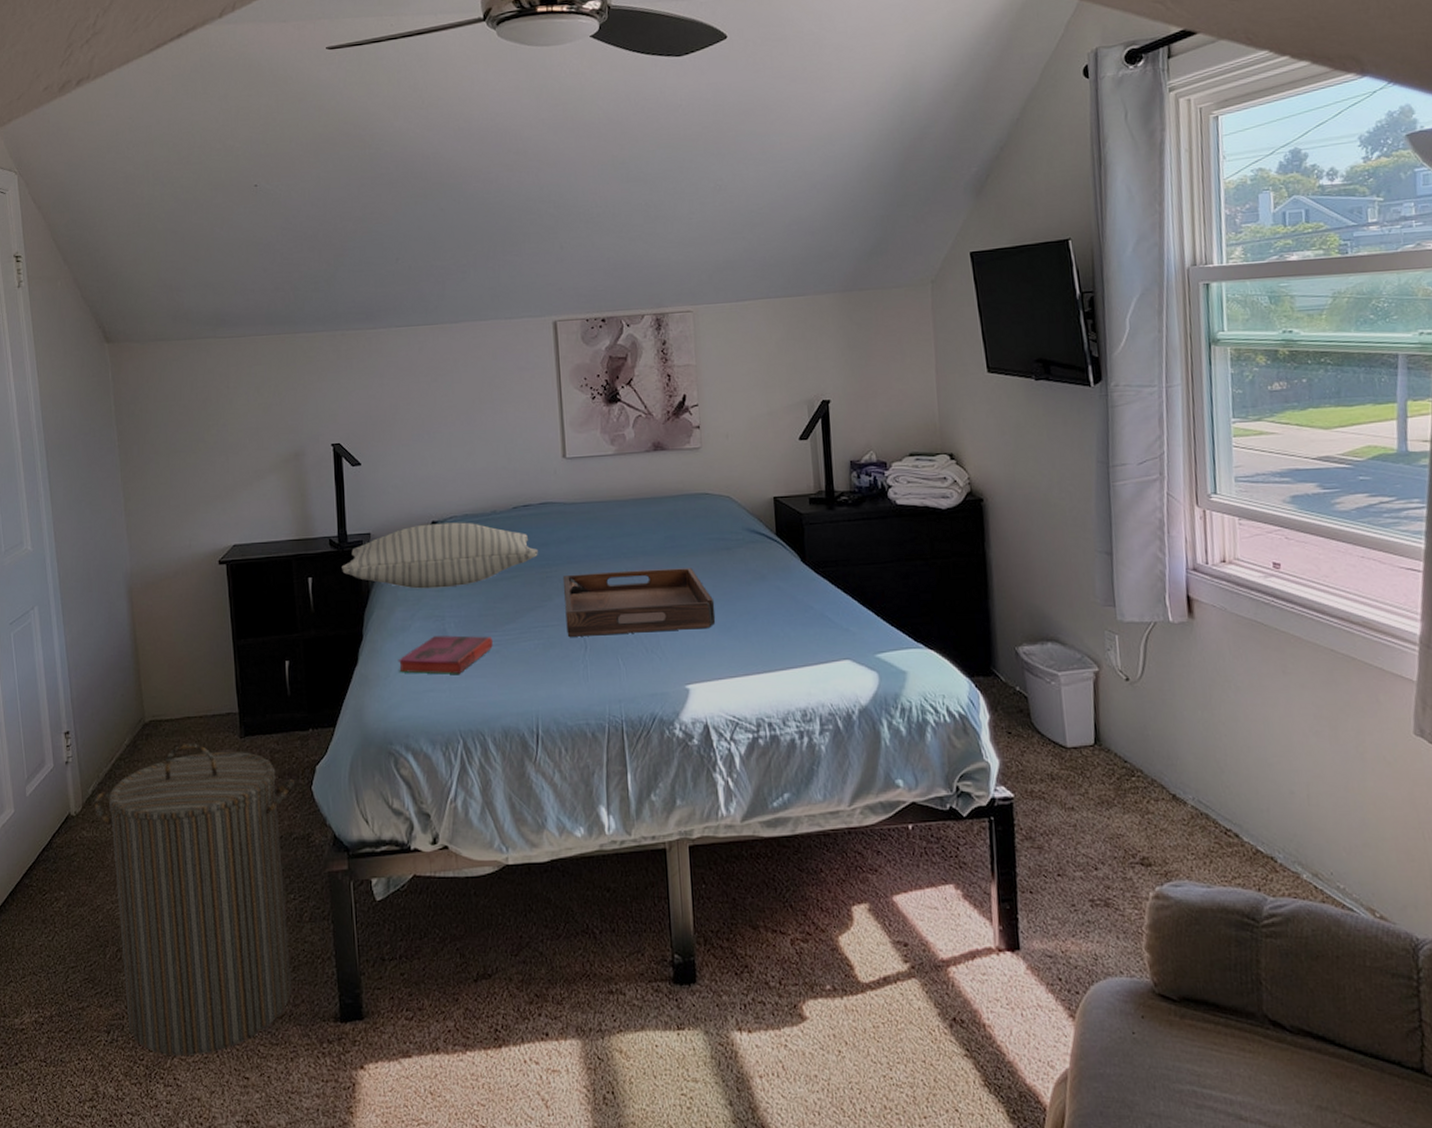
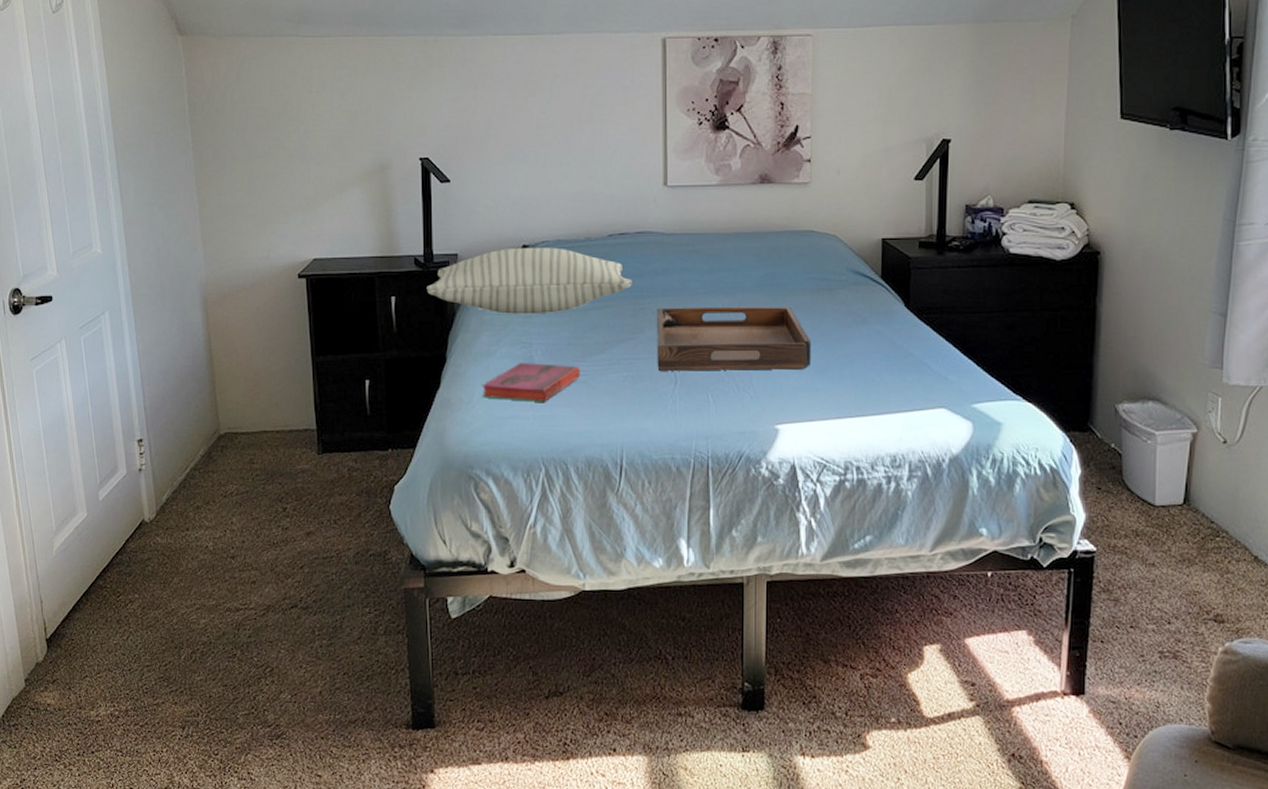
laundry hamper: present [94,743,294,1055] -> none [168,457,372,753]

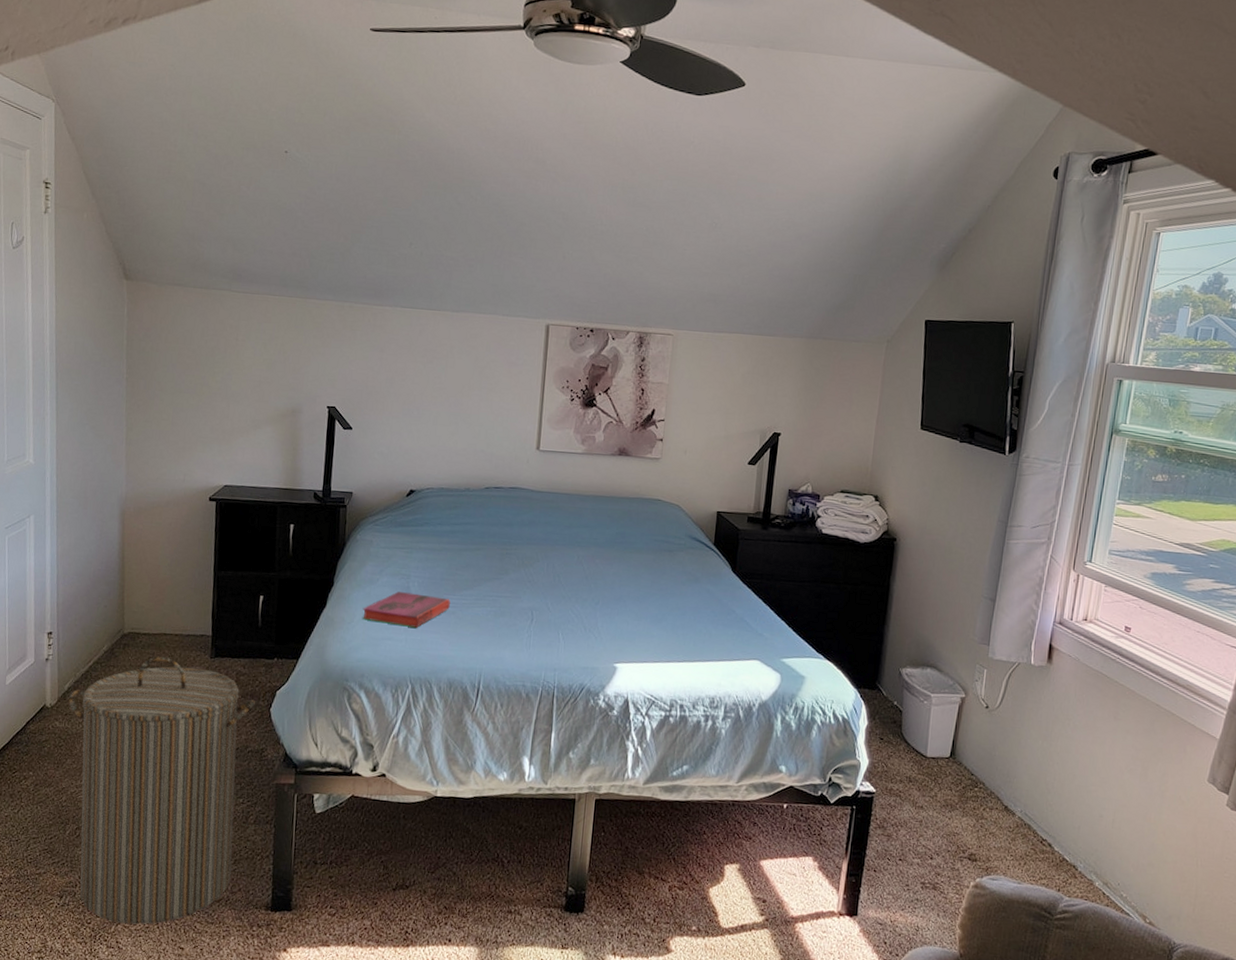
laundry hamper: none [168,457,372,753] -> present [69,656,255,925]
pillow: present [427,247,632,314] -> none [322,491,502,551]
serving tray: present [656,306,812,371] -> none [517,554,651,618]

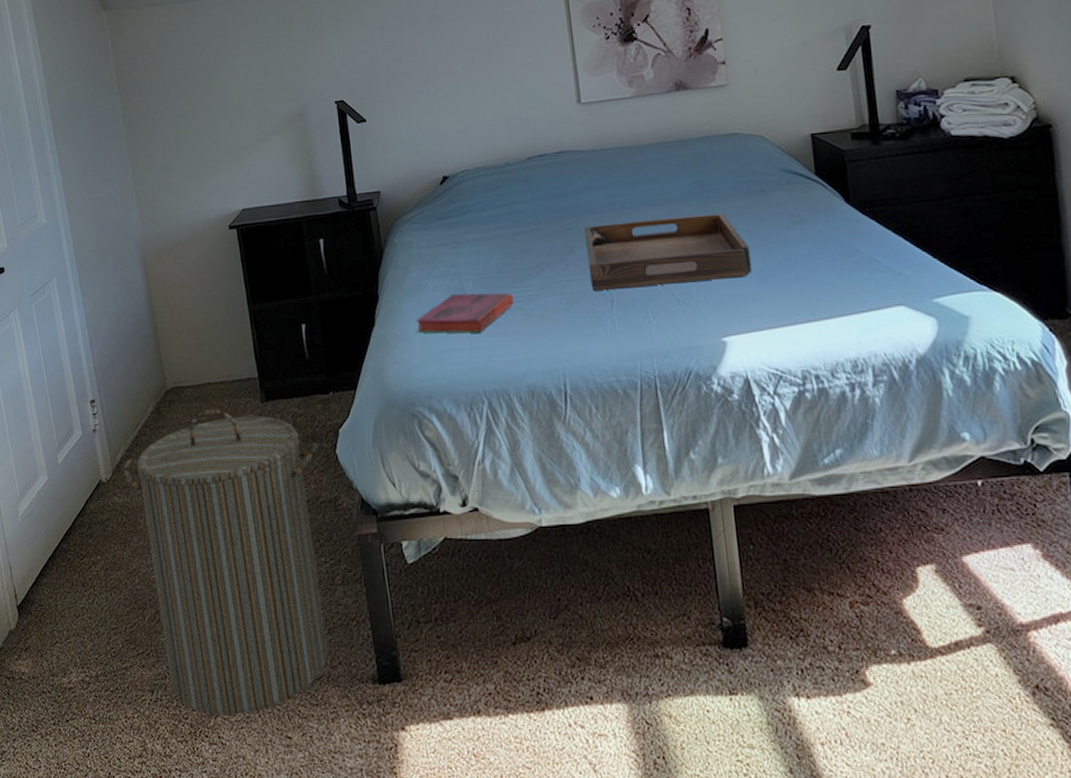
serving tray: none [517,554,651,618] -> present [583,213,753,291]

